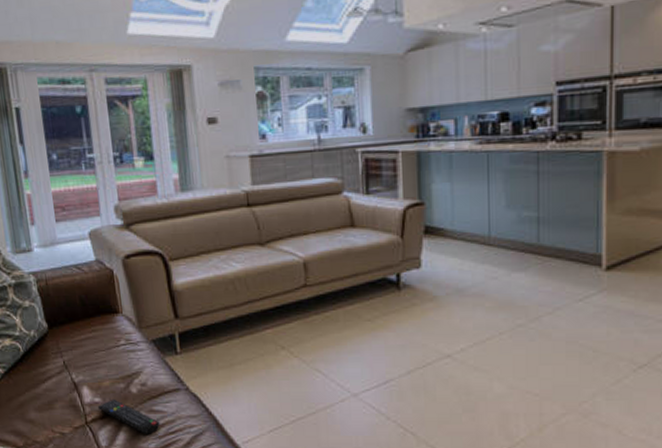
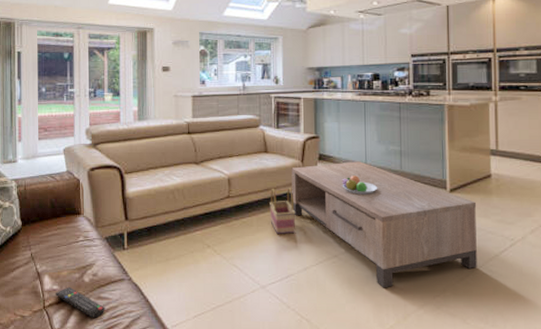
basket: none [360,271,395,330] -> present [270,188,296,234]
coffee table: none [387,233,644,394] -> present [291,161,477,288]
fruit bowl: none [456,251,506,278] -> present [342,174,378,195]

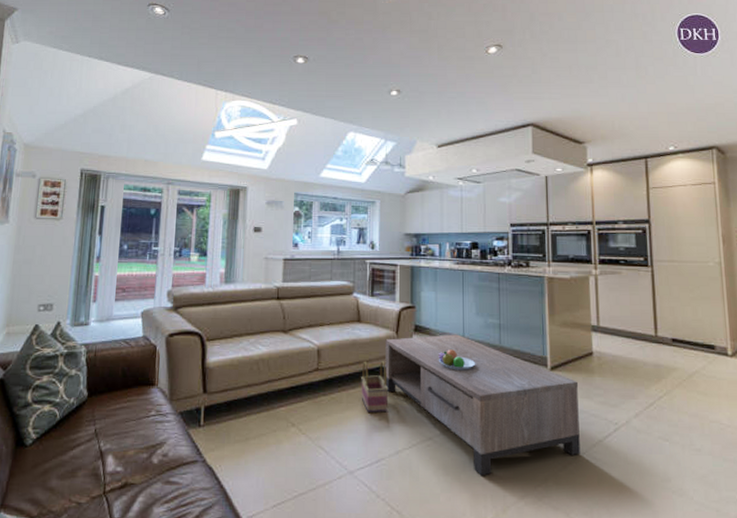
remote control: present [55,286,105,318] -> none [117,468,174,506]

